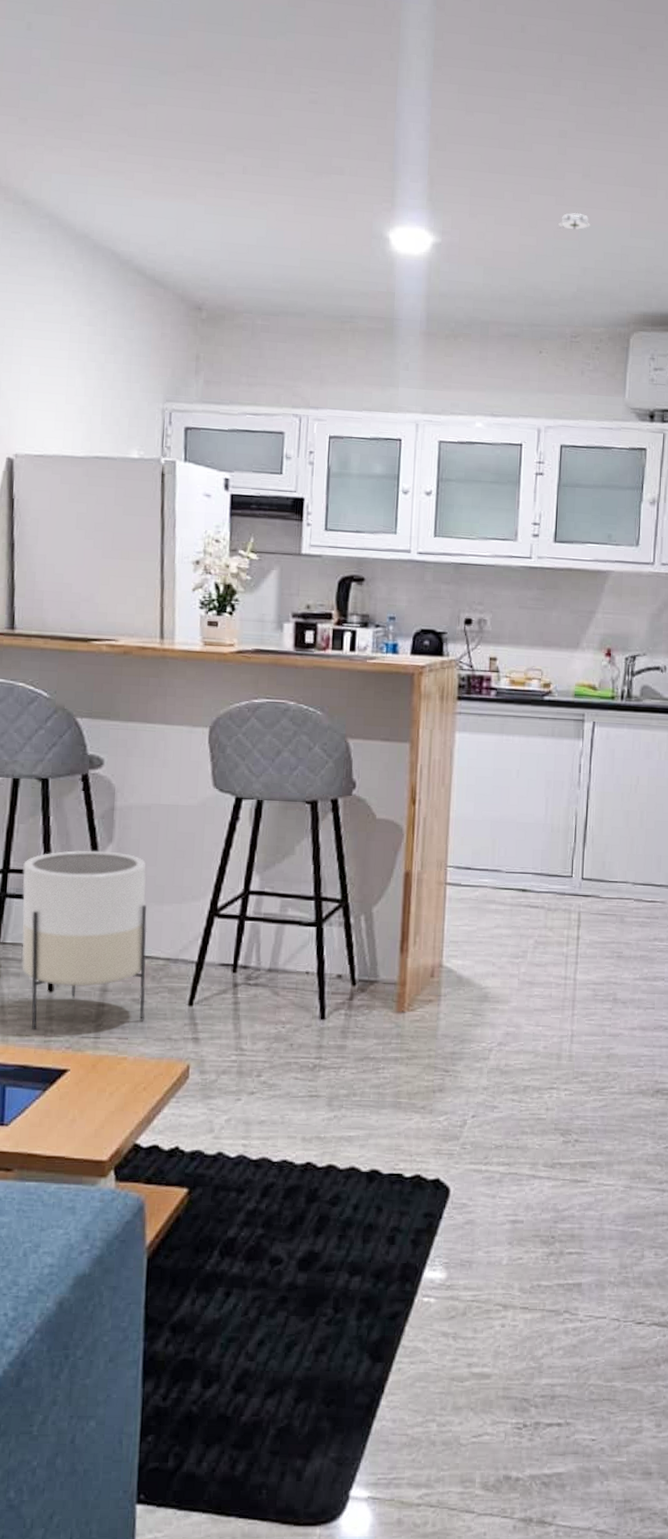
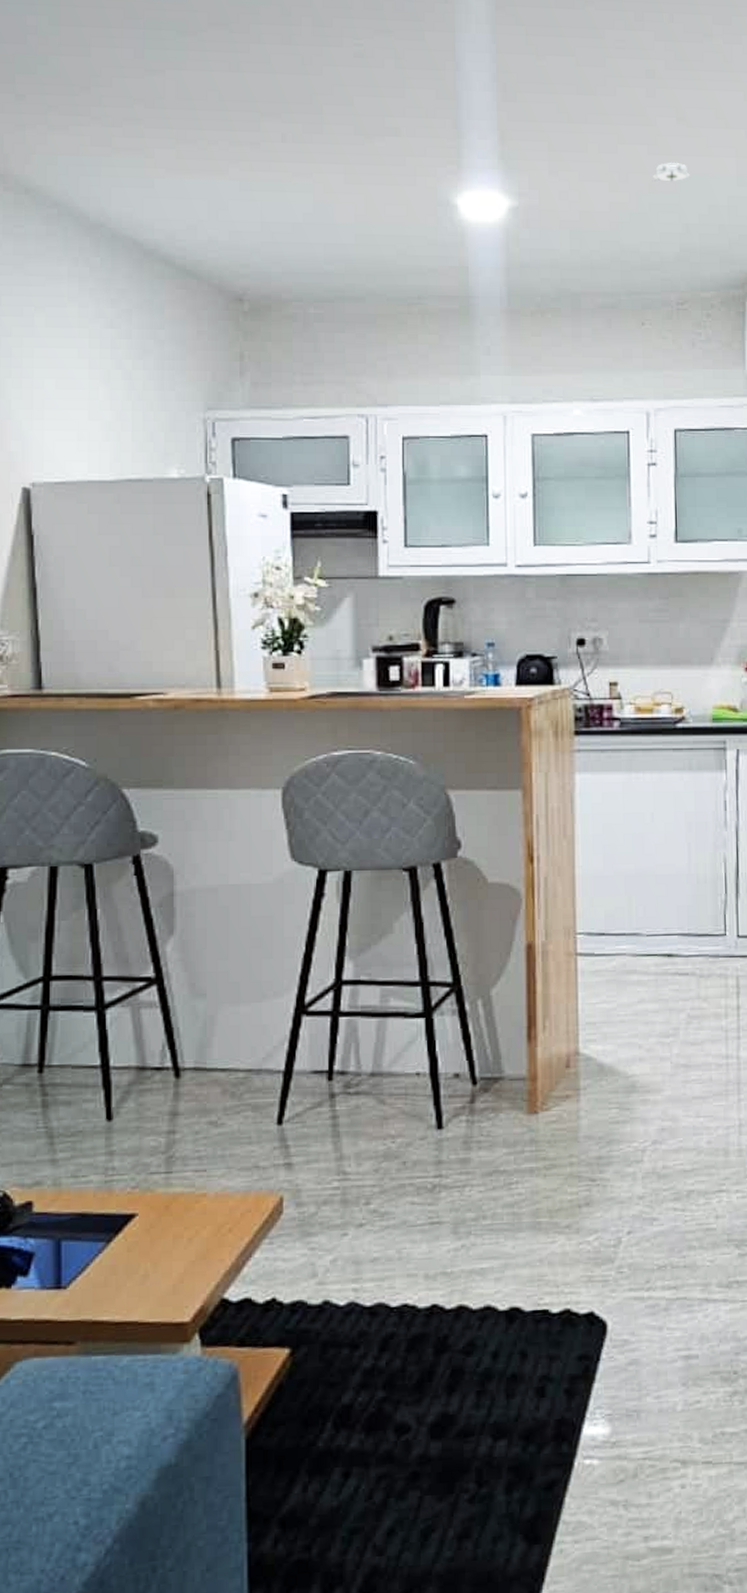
planter: present [21,850,147,1031] -> none [68,945,226,1170]

